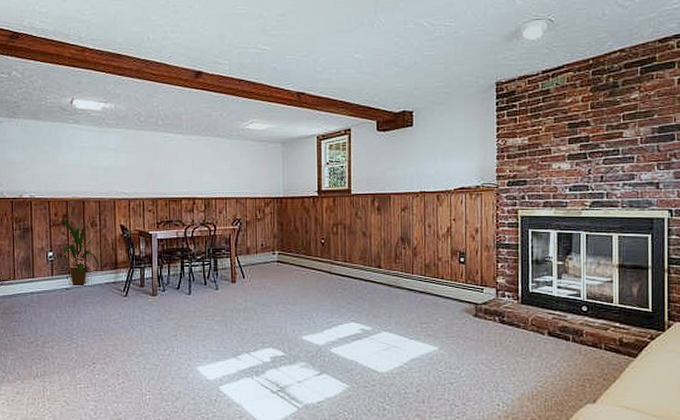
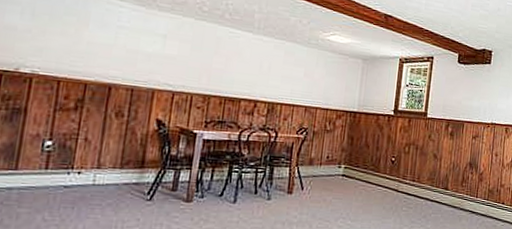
house plant: present [57,220,99,287] -> none [65,103,120,185]

